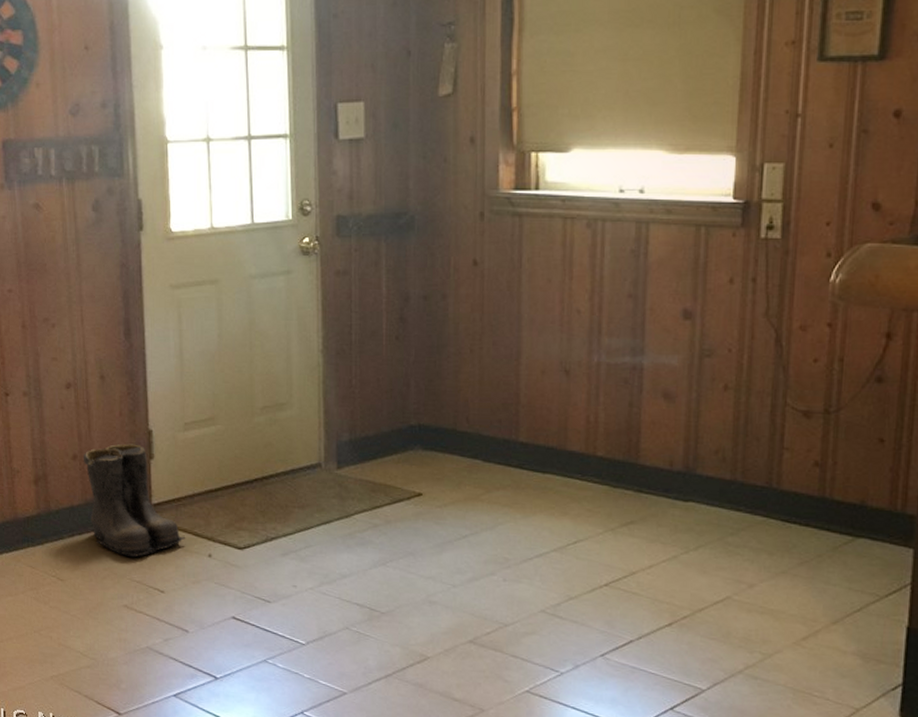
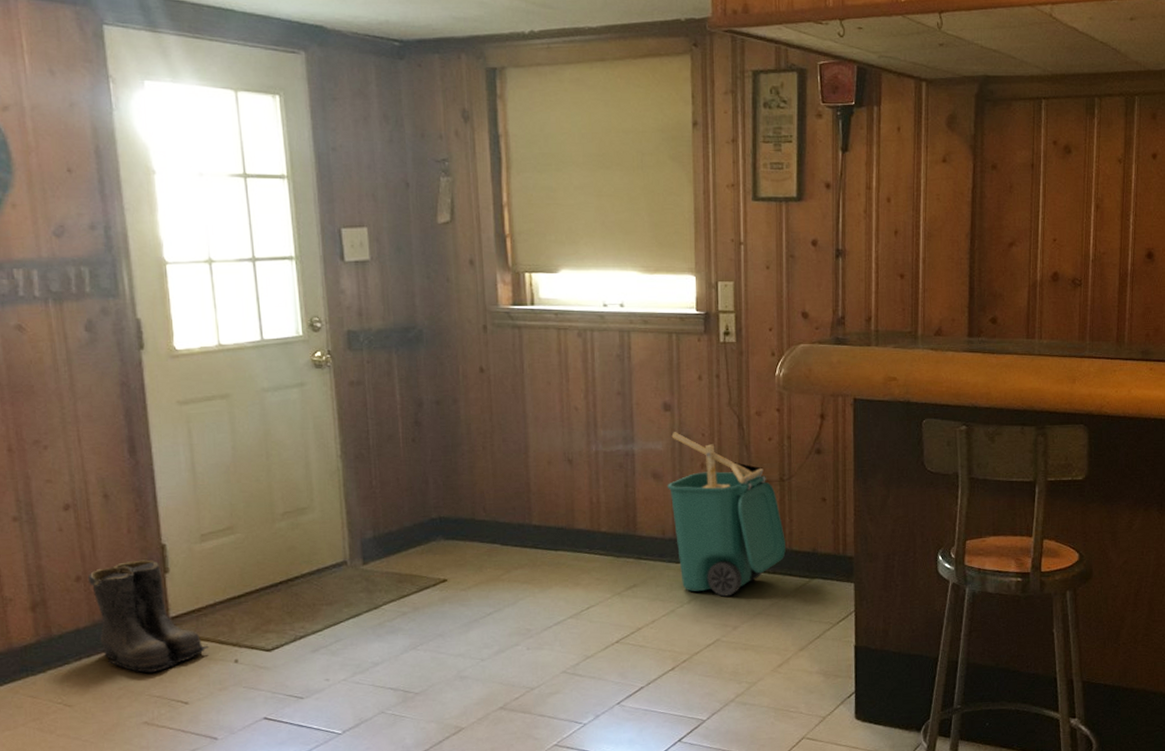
trash can: none [680,345,825,548] -> present [667,432,786,597]

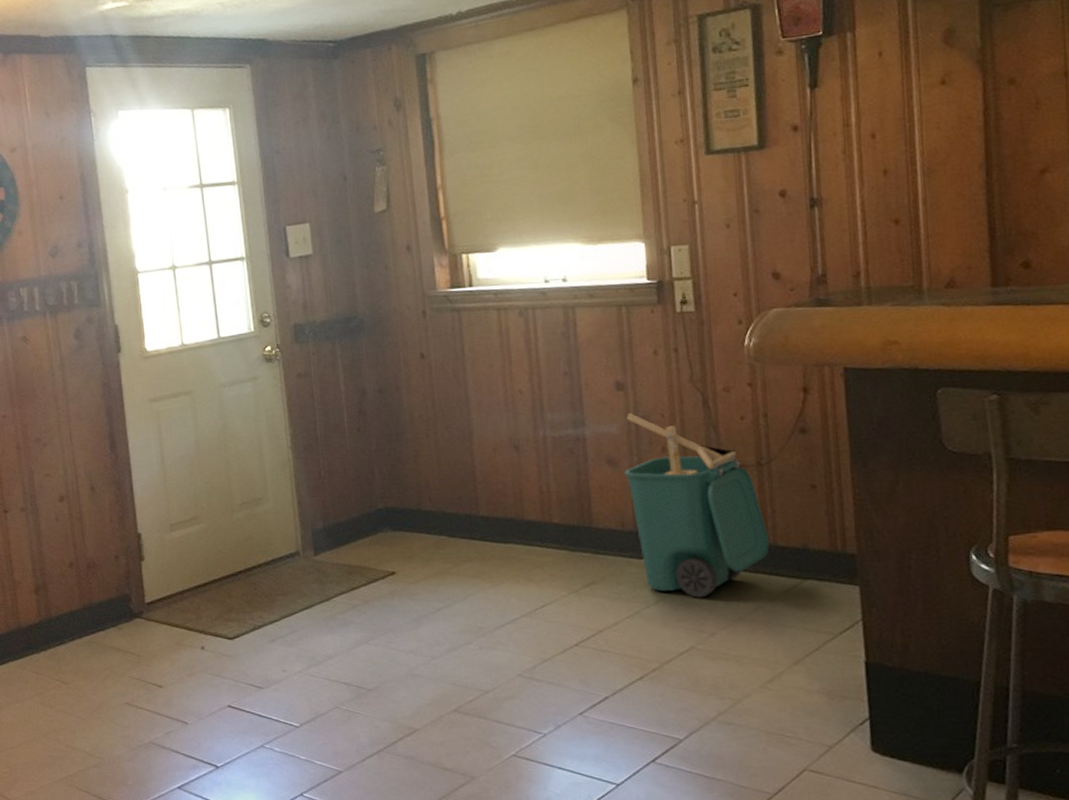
boots: present [87,559,209,674] -> none [78,548,179,656]

